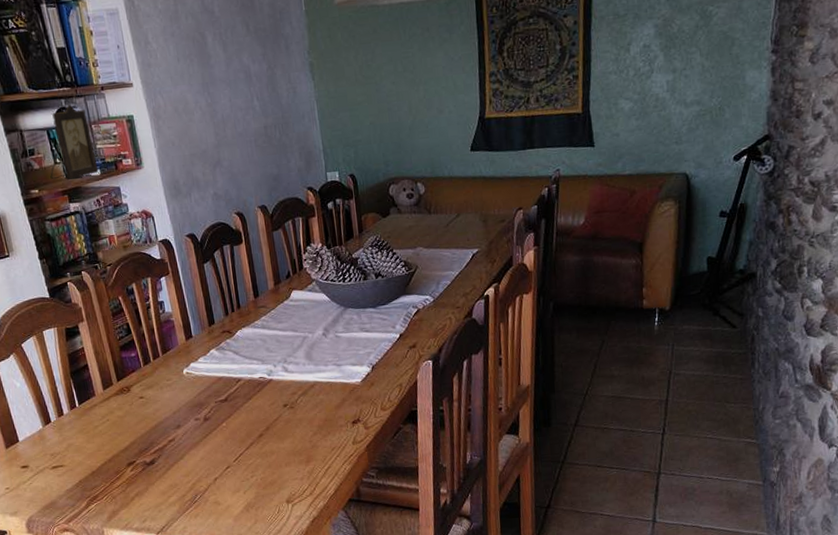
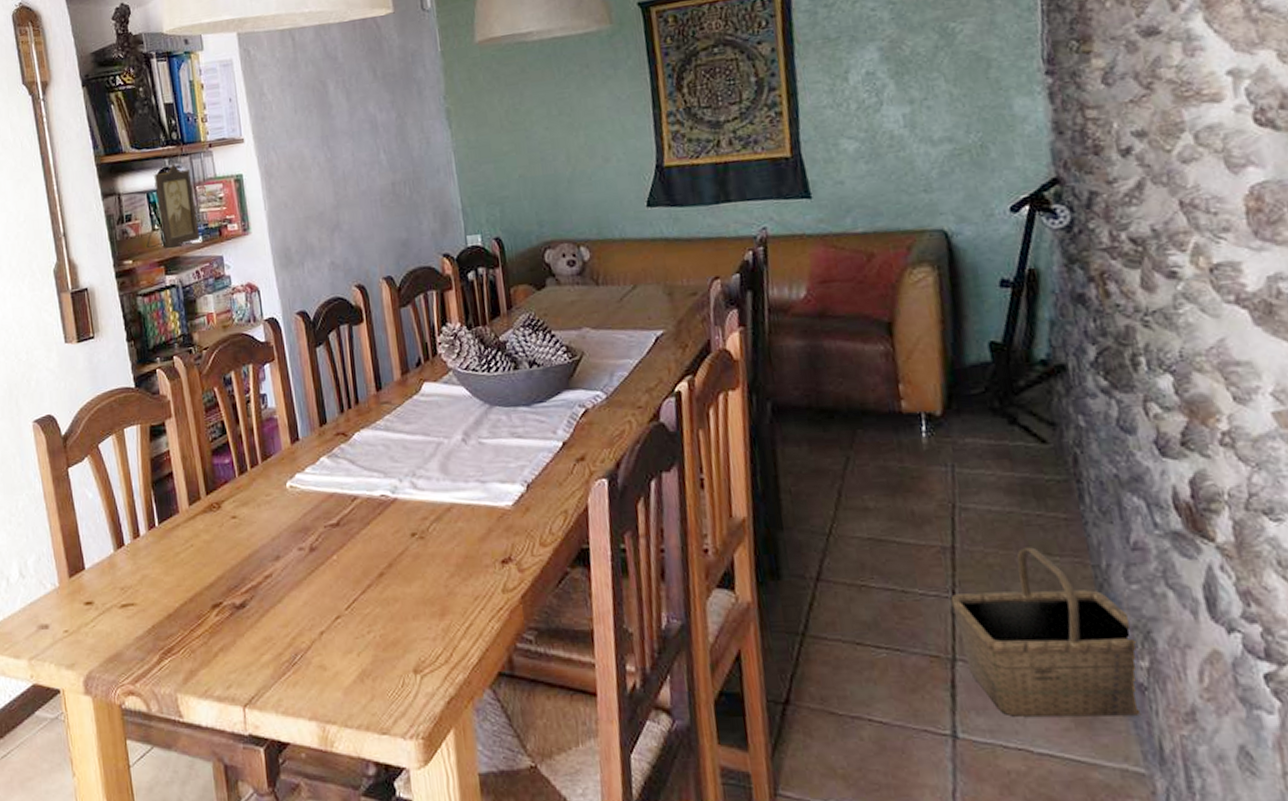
basket: none [661,398,773,507] -> present [950,547,1142,717]

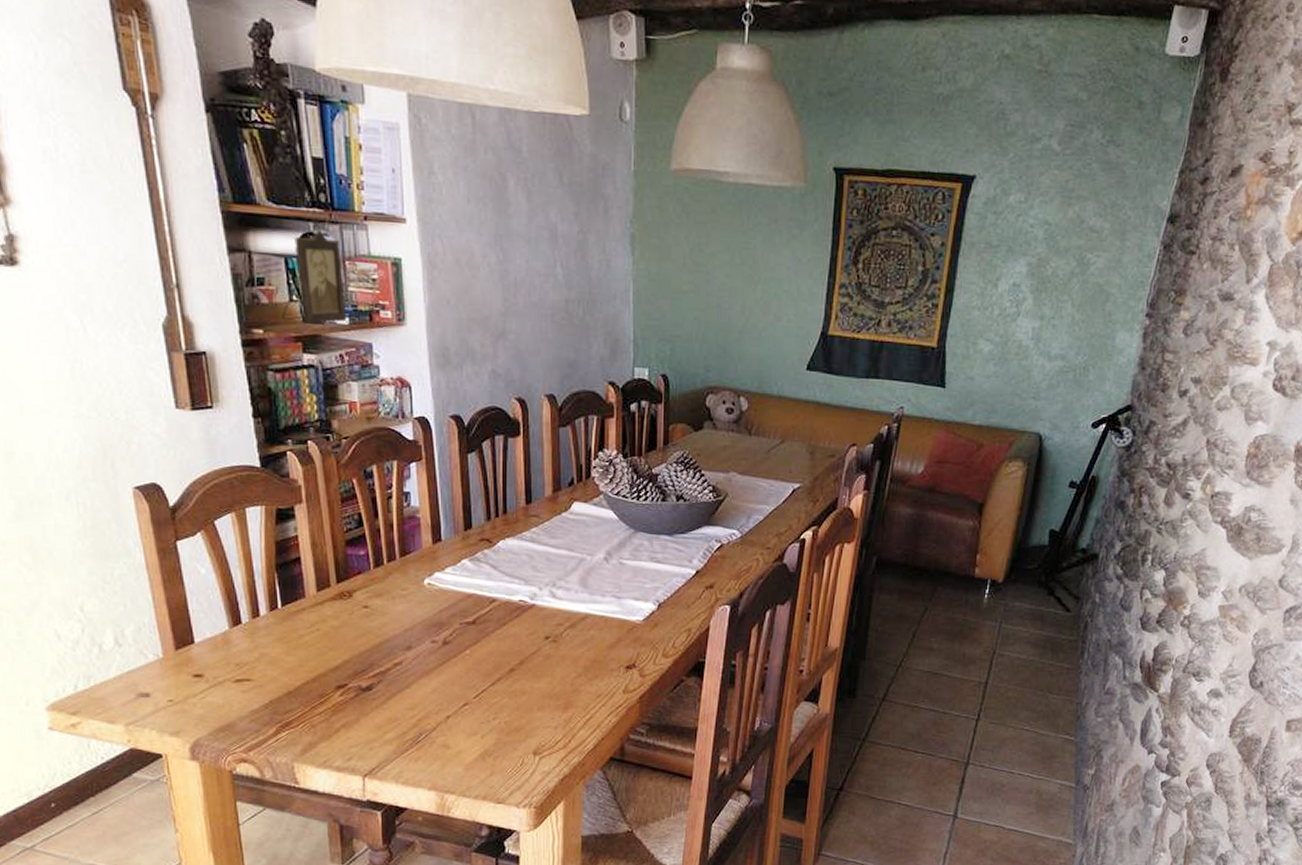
basket: present [950,547,1142,717] -> none [975,687,1091,806]

